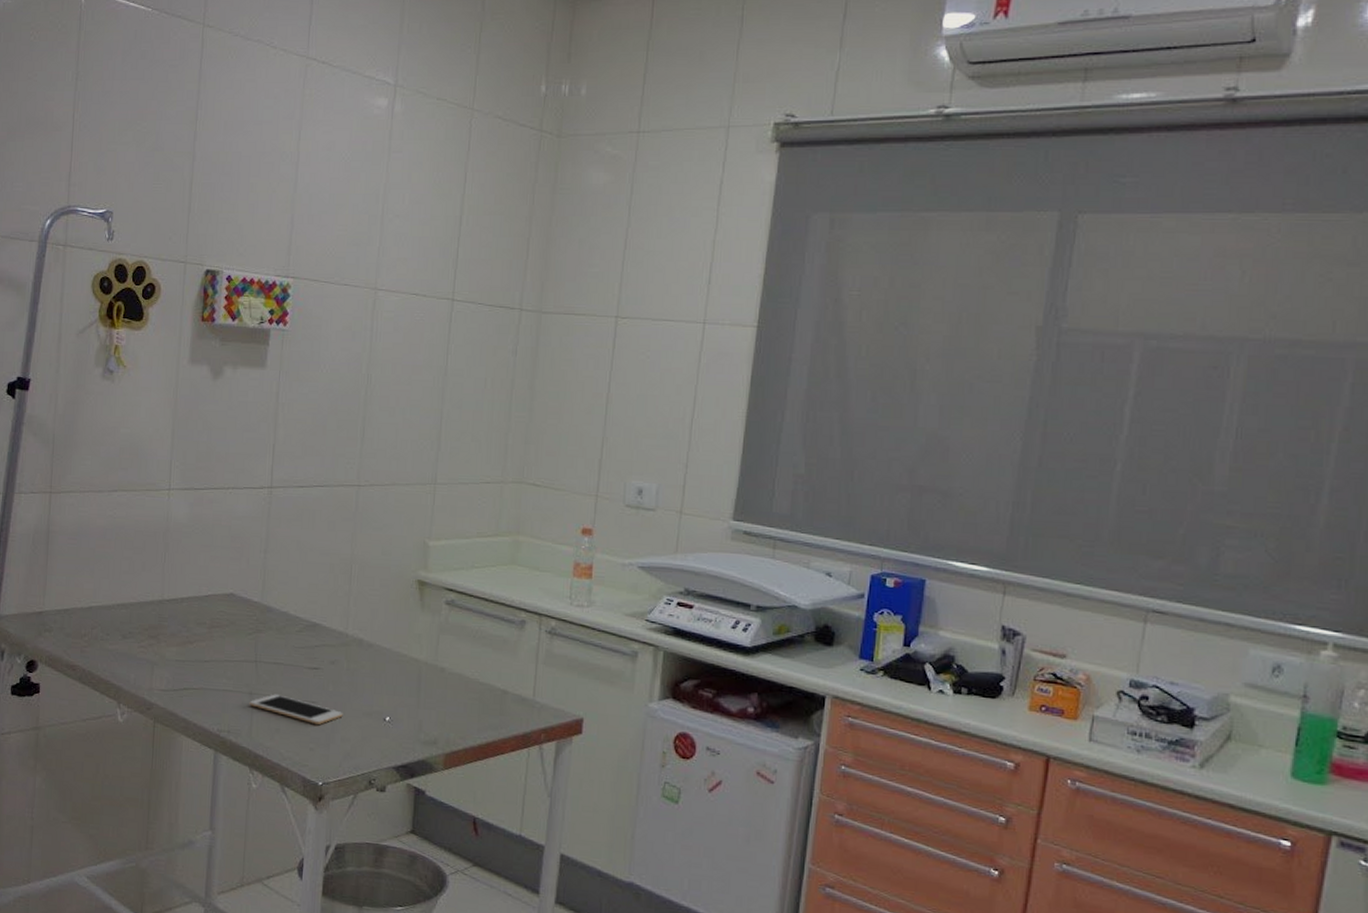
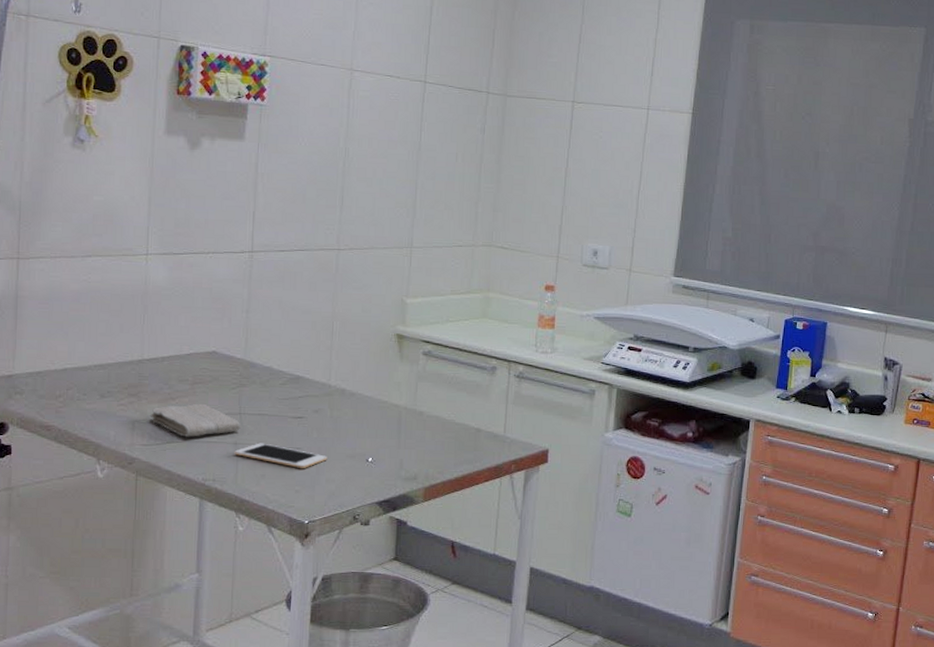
washcloth: none [169,648,257,685] -> present [151,403,241,437]

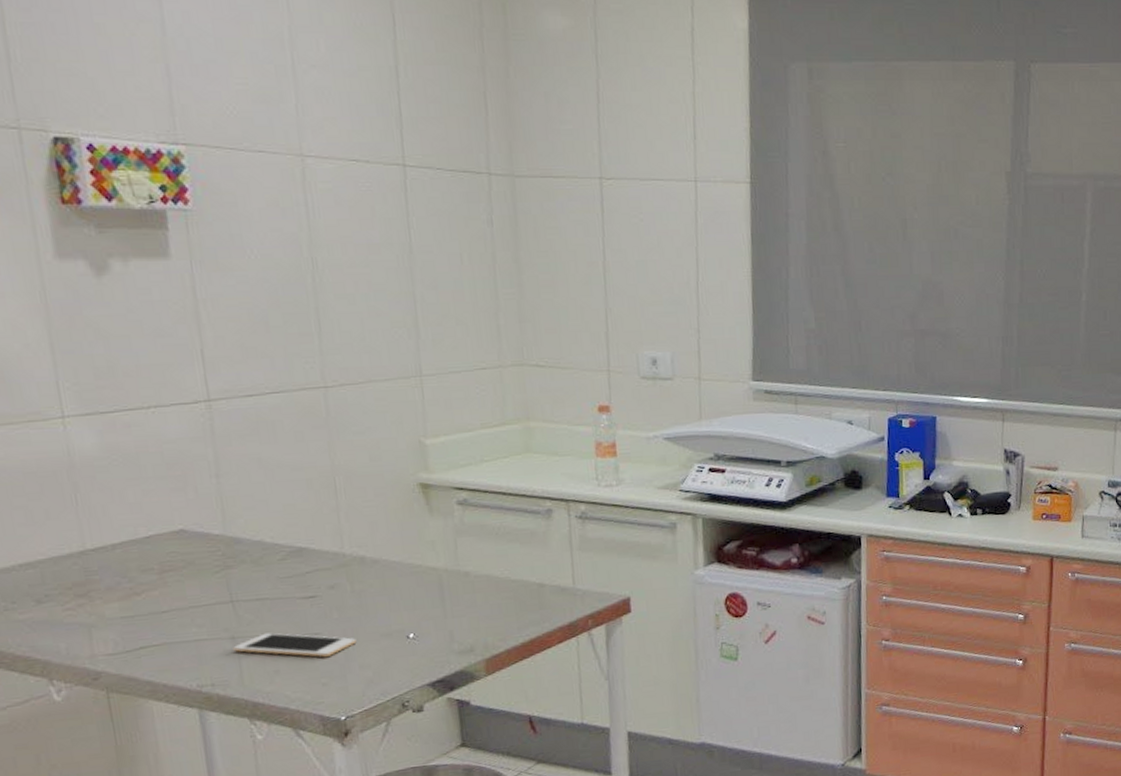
washcloth: present [151,403,241,437] -> none [111,595,237,638]

